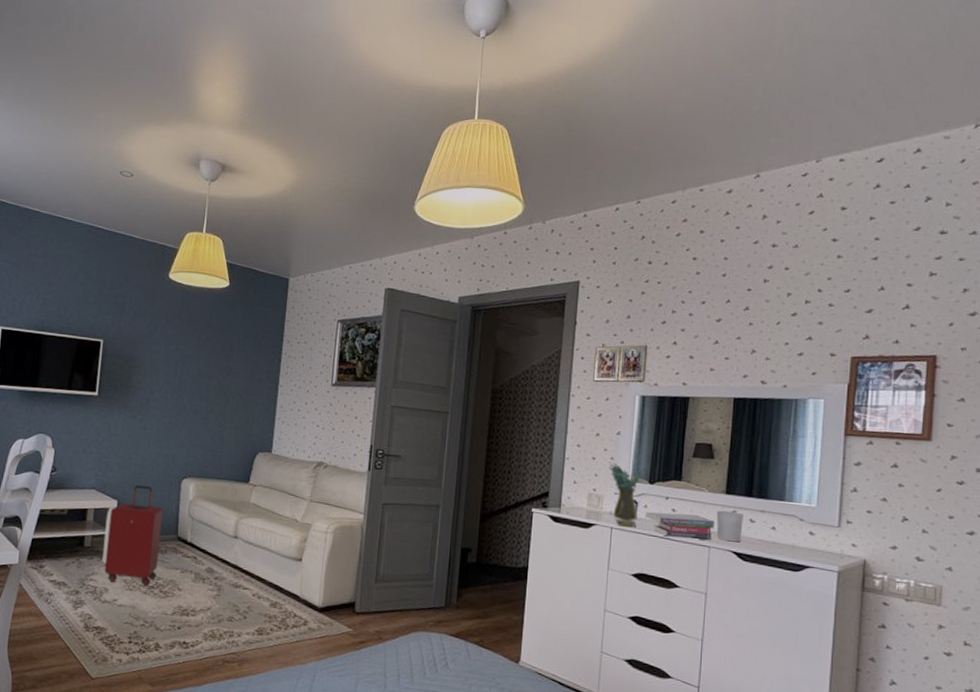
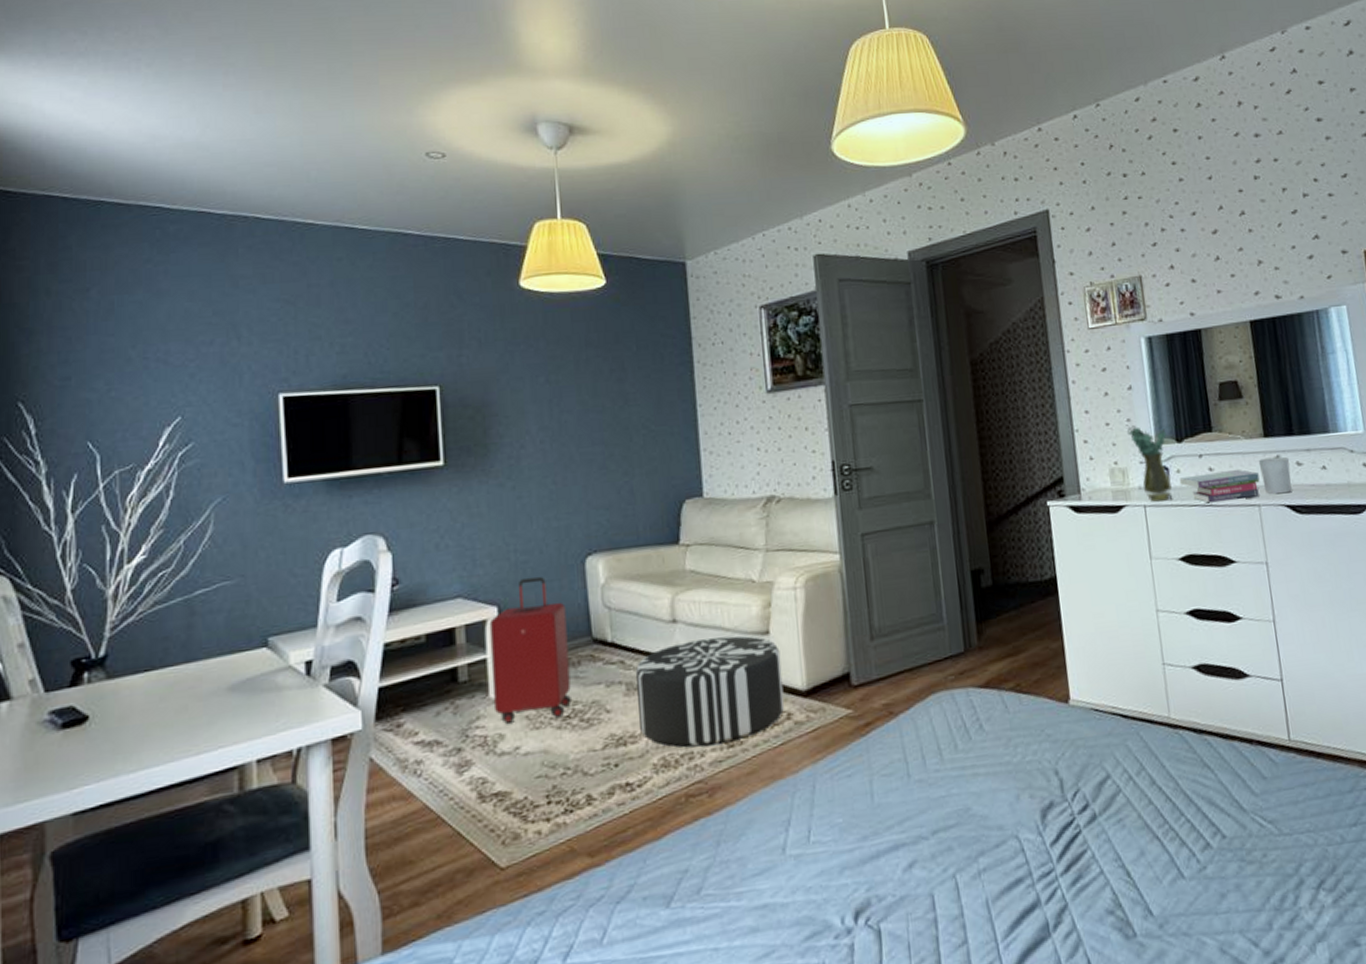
pouf: none [199,553,307,631] -> present [635,636,785,747]

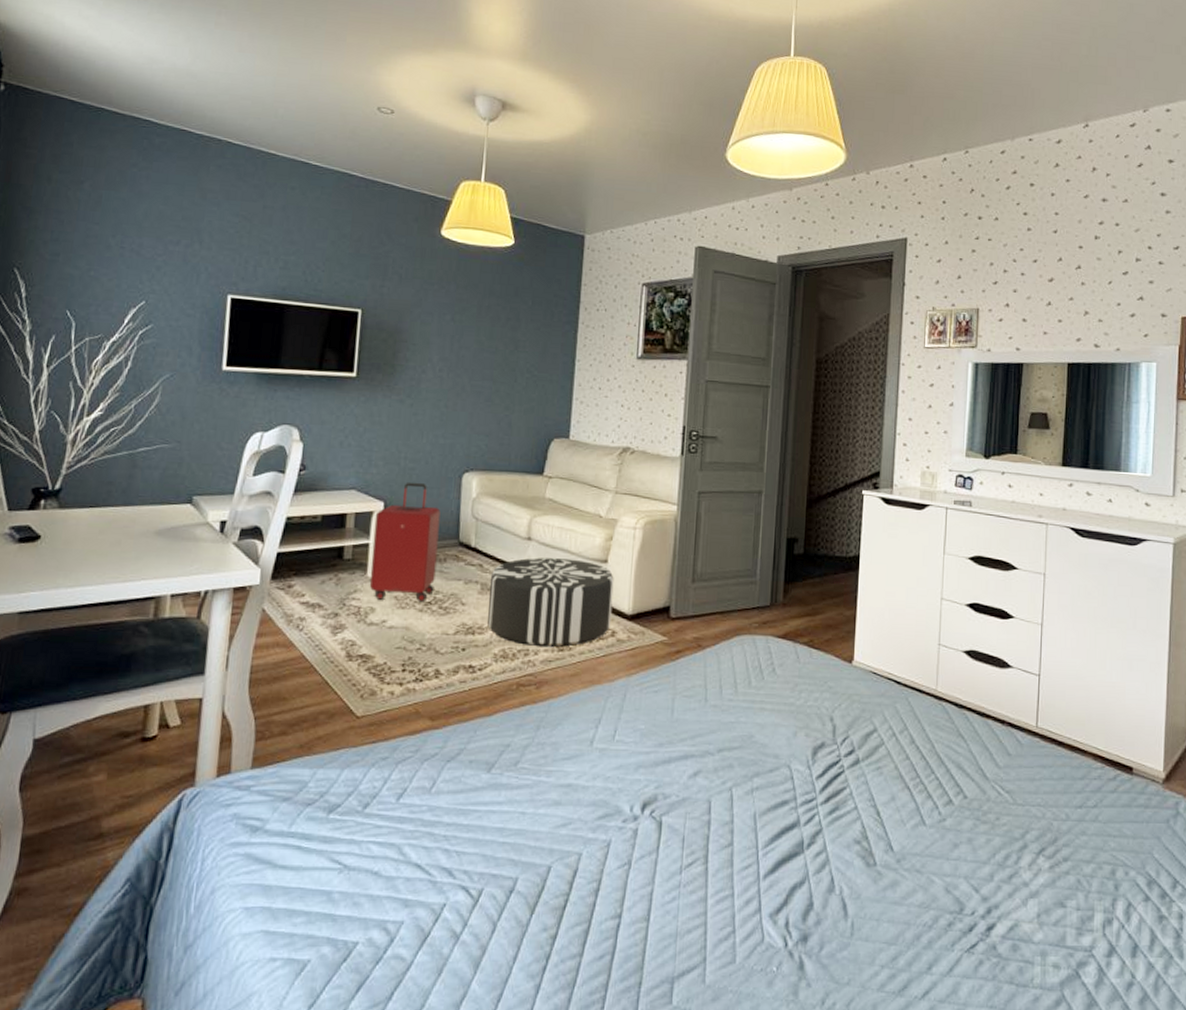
vase: present [1125,424,1172,503] -> none [942,436,977,508]
books: present [1179,469,1260,503] -> none [980,488,1051,516]
candle holder: present [1258,456,1292,495] -> none [1053,484,1081,518]

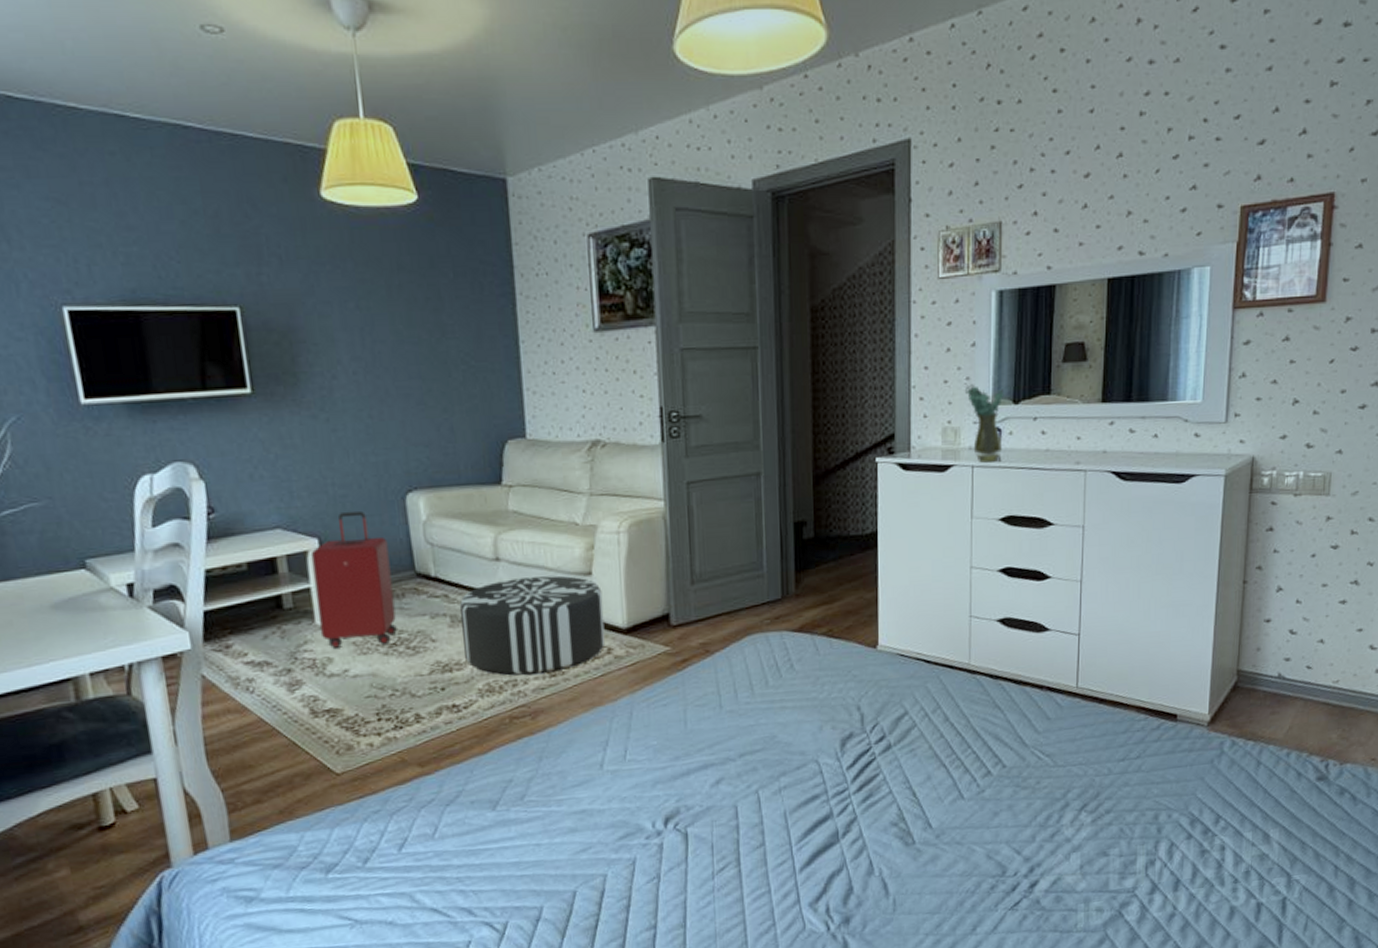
vase: none [942,436,977,508] -> present [964,383,1004,464]

